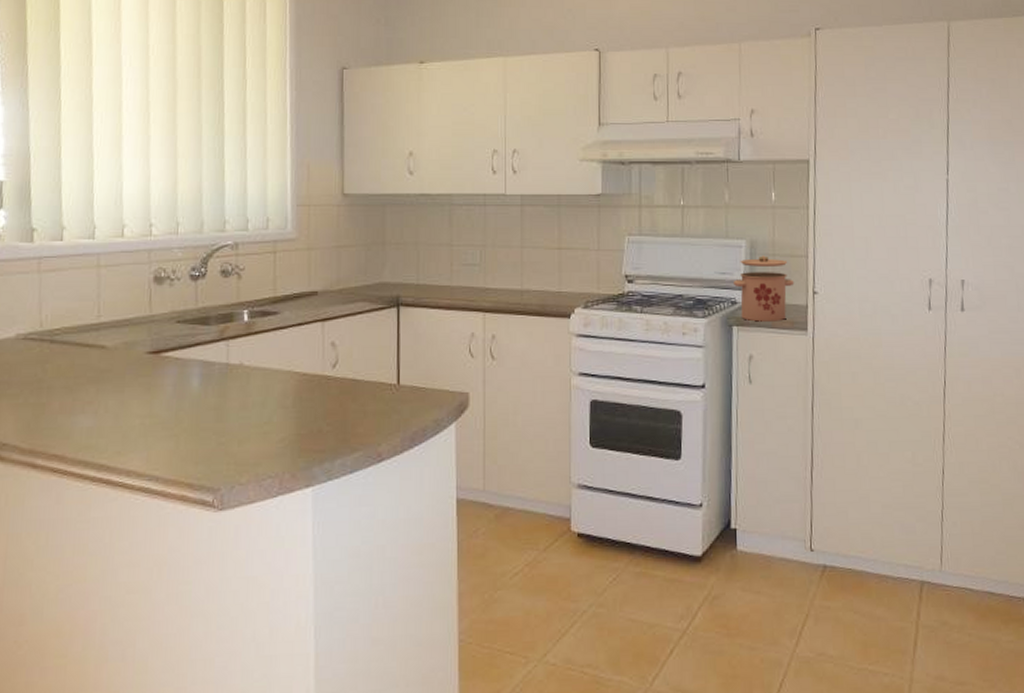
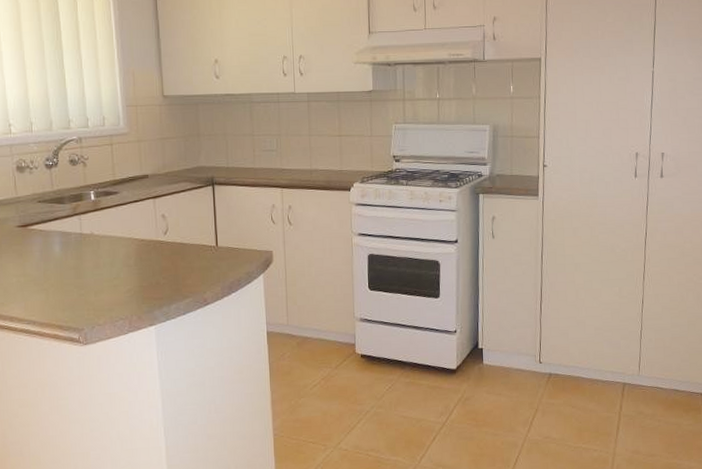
cooking pot: present [732,255,795,322] -> none [479,137,528,190]

